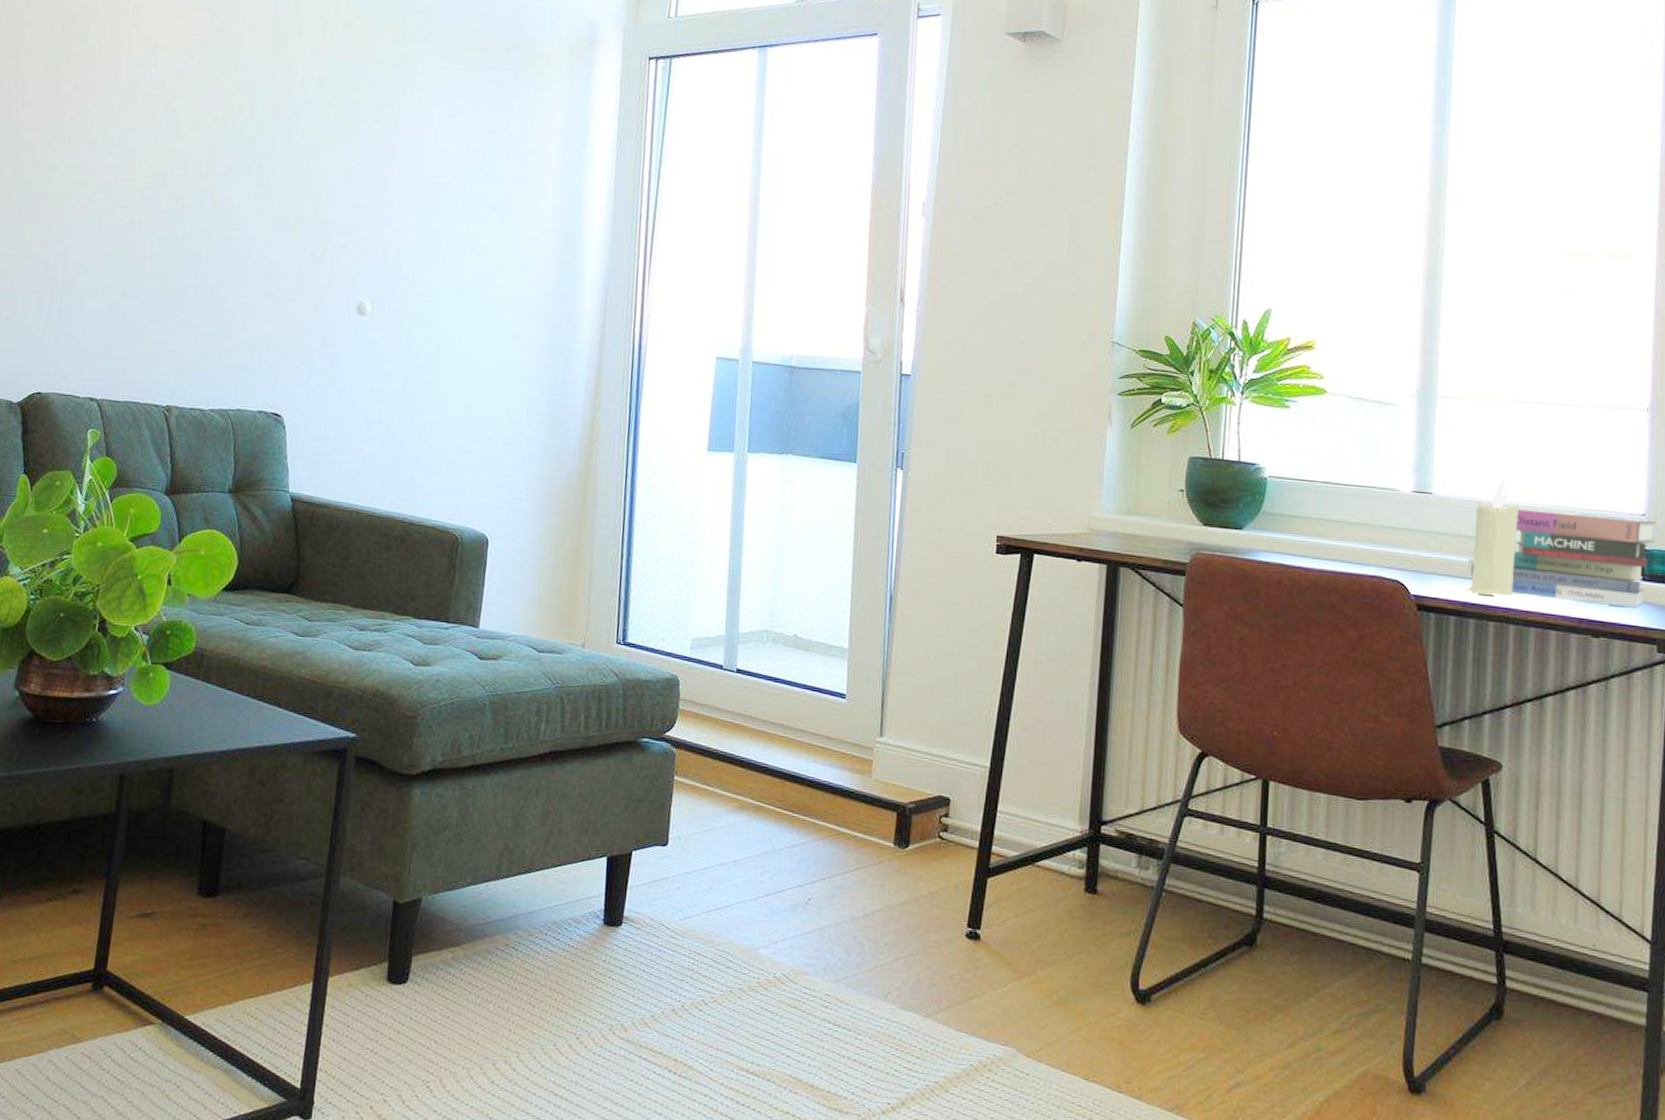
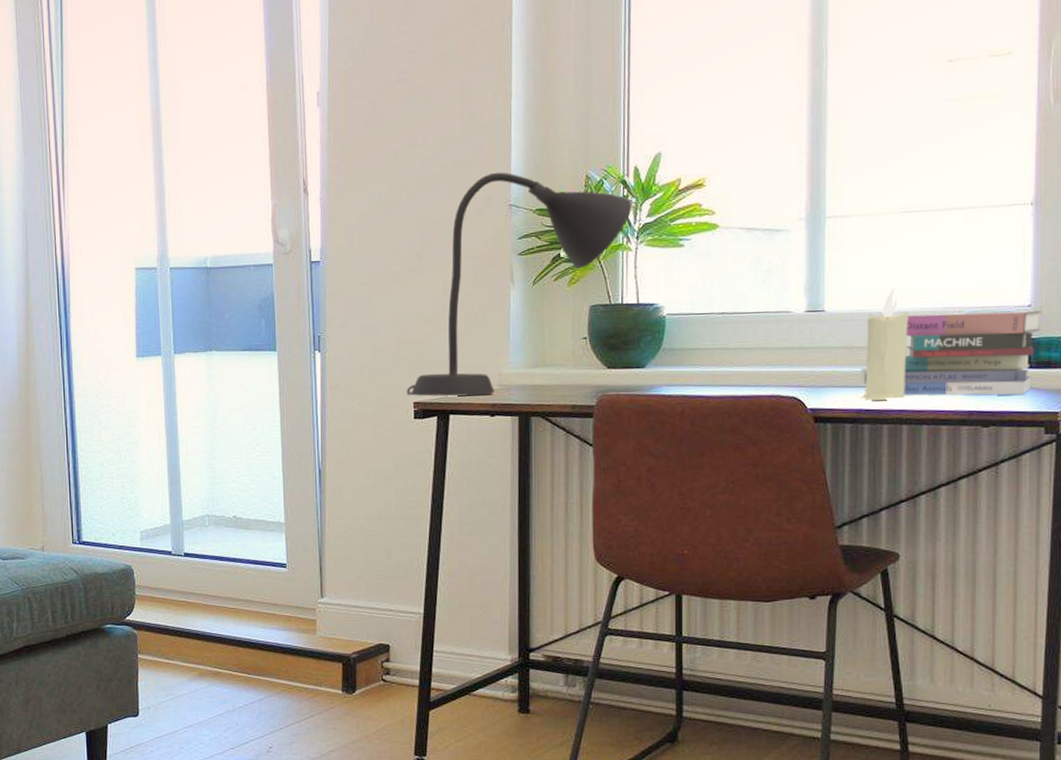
desk lamp: none [990,307,1239,538] -> present [406,172,632,397]

